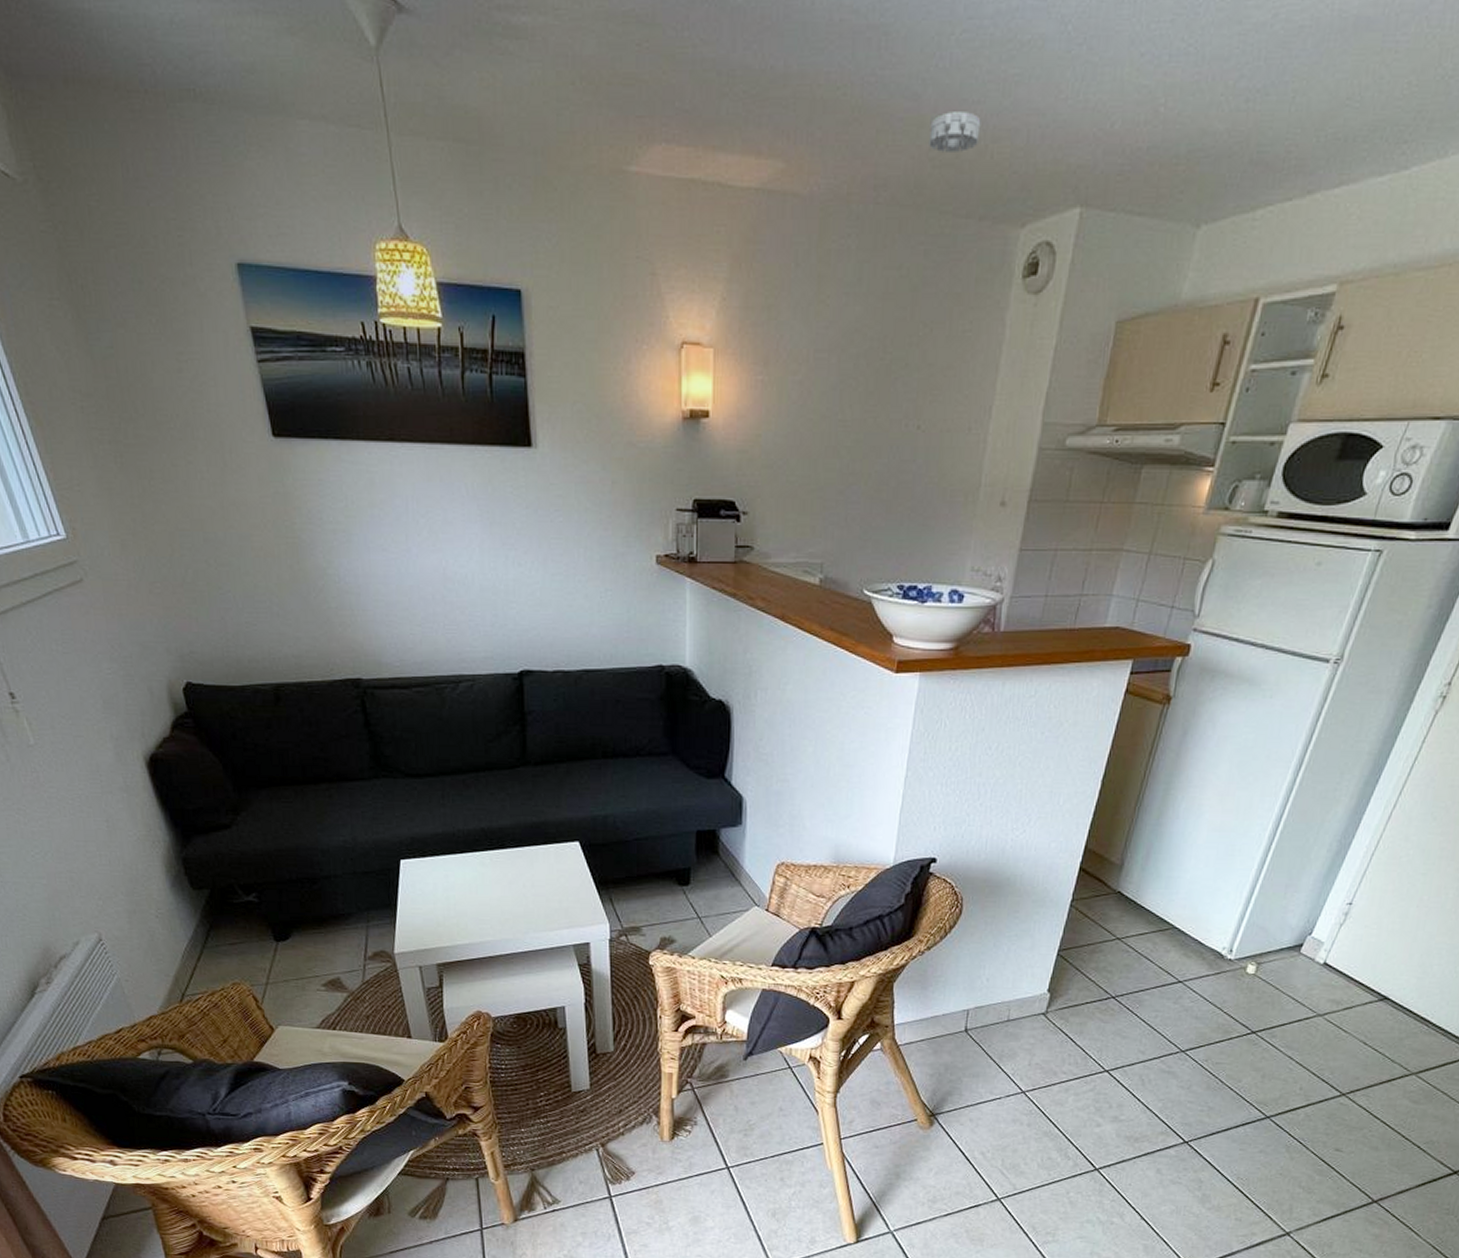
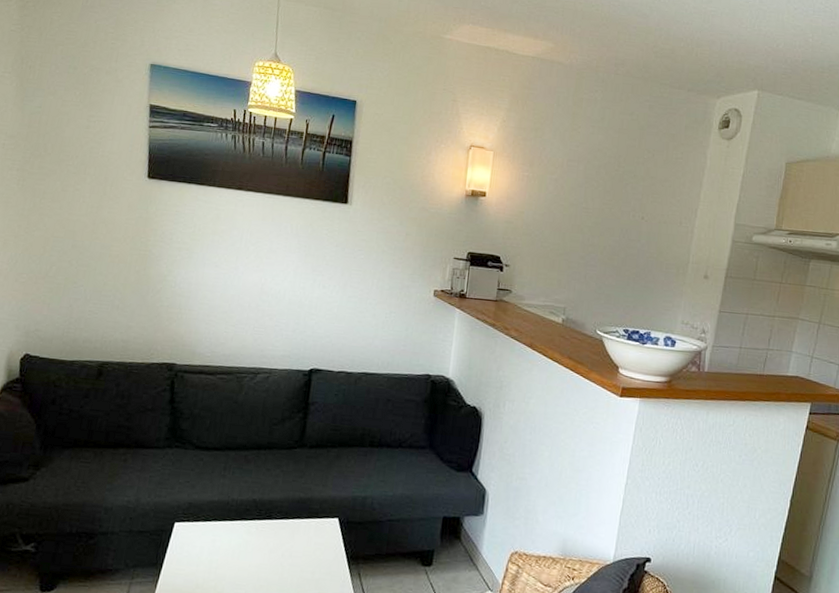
smoke detector: present [929,112,981,152] -> none [654,27,689,50]

